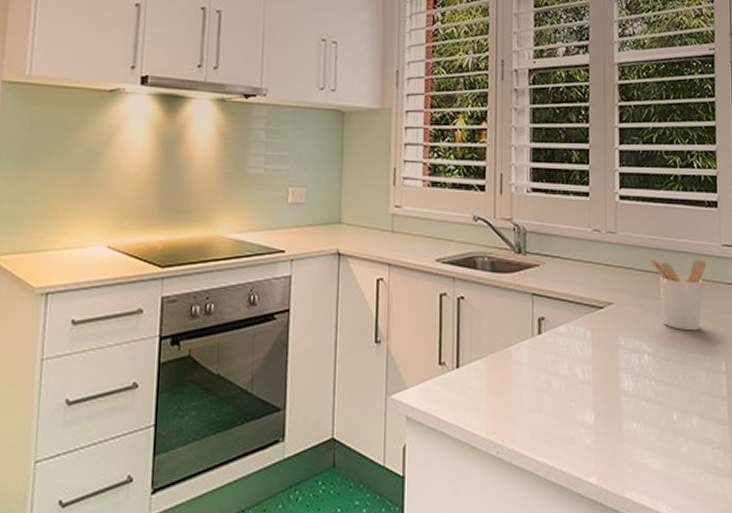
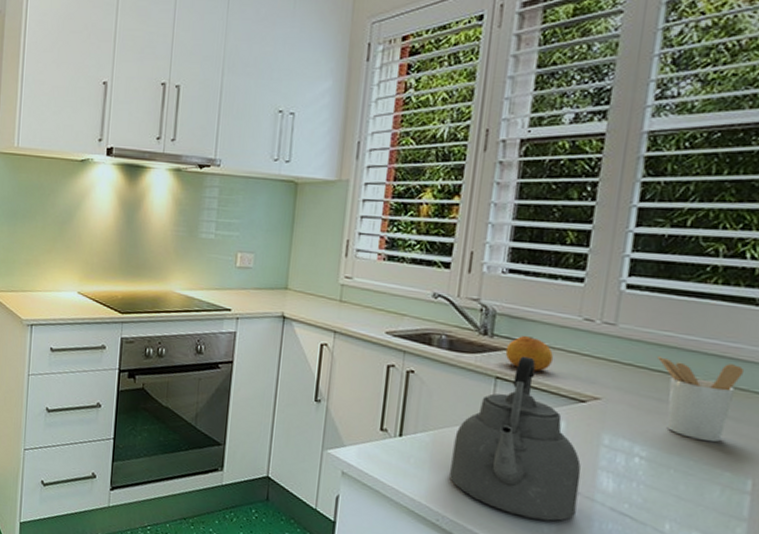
kettle: none [503,270,608,432] -> present [448,356,581,521]
fruit: none [537,250,575,284] -> present [505,335,554,372]

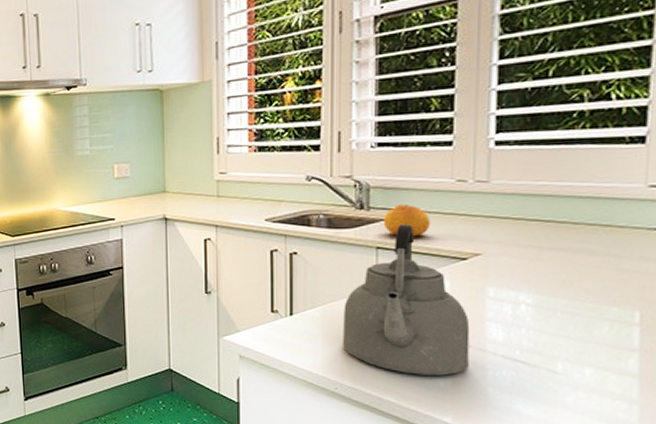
utensil holder: present [656,356,745,443] -> none [532,204,622,281]

